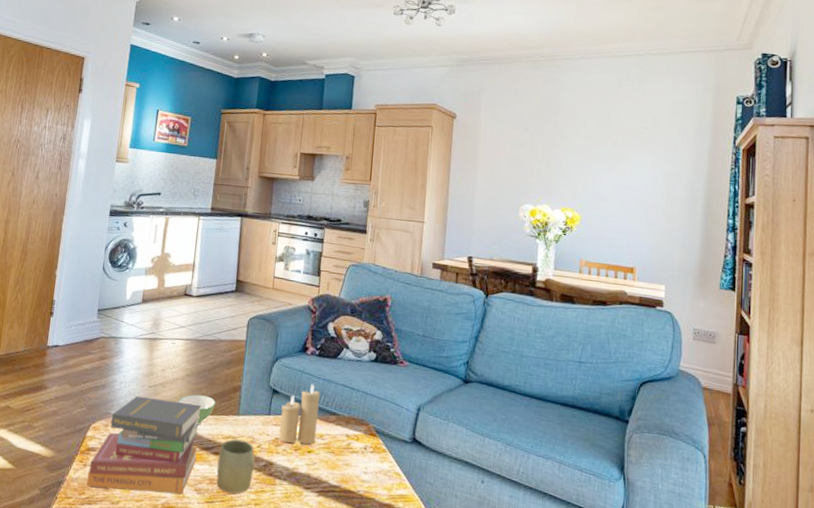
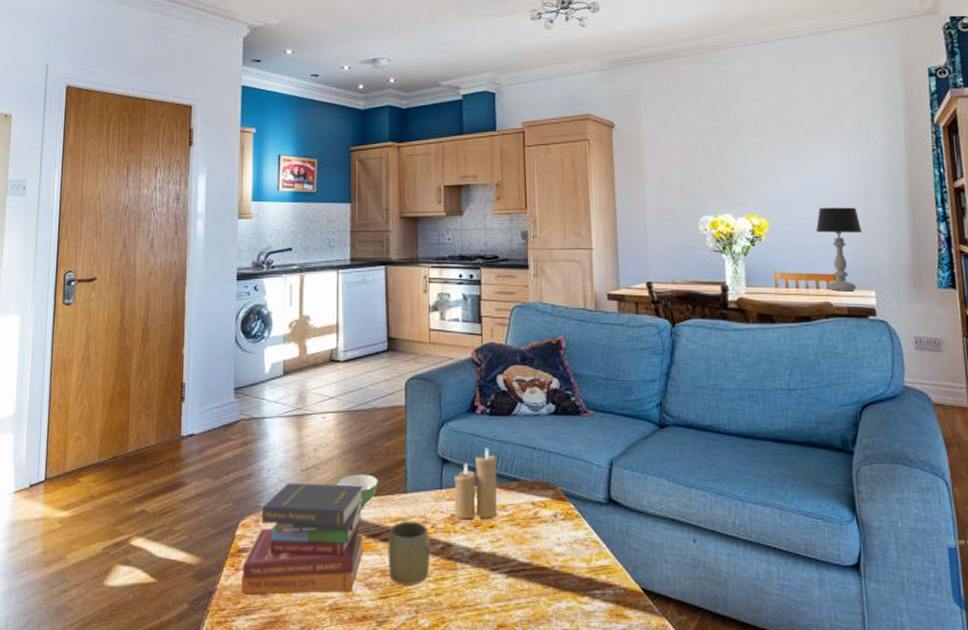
table lamp: none [620,208,660,284] -> present [815,207,862,292]

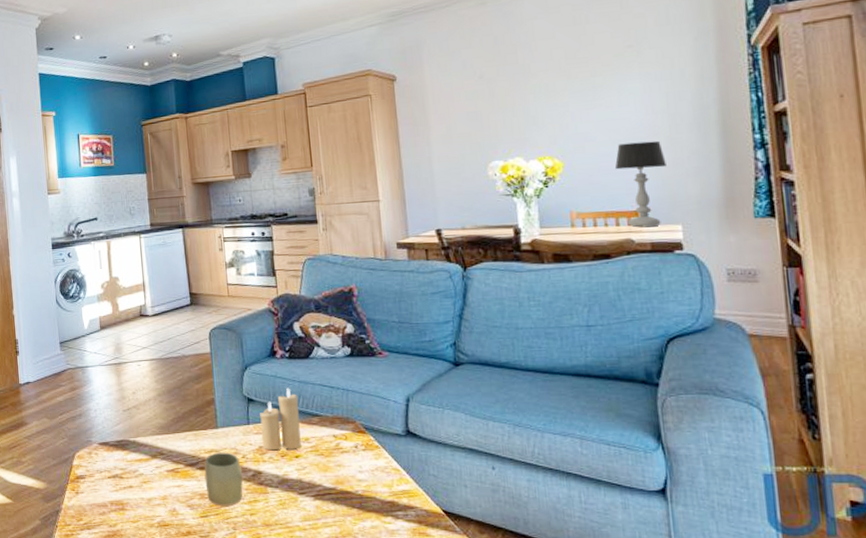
books: present [241,483,364,595] -> none [81,421,183,513]
bowl: present [334,474,380,509] -> none [153,413,193,443]

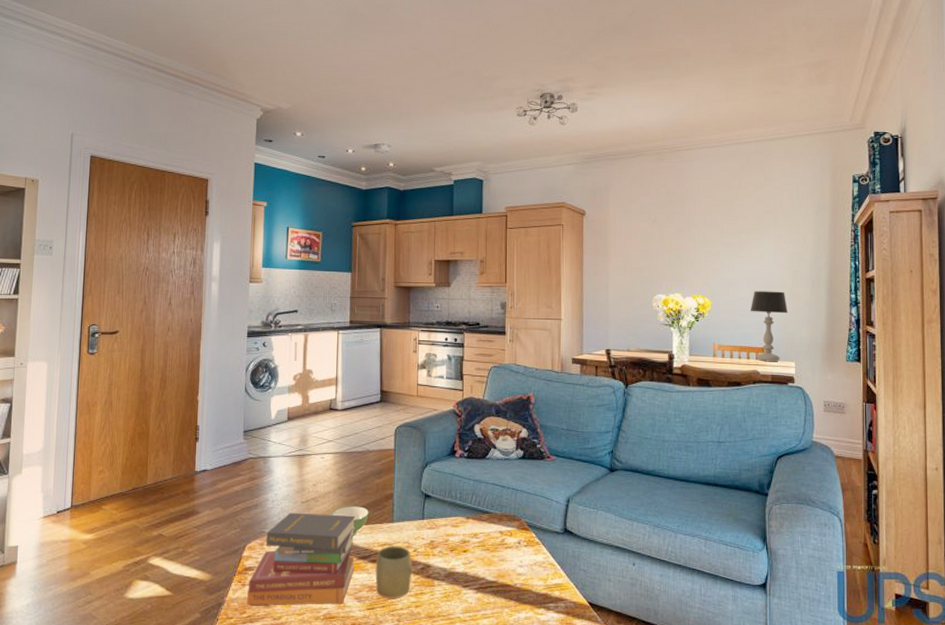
books: none [81,421,183,513] -> present [247,512,355,606]
bowl: none [153,413,193,443] -> present [331,506,370,536]
candle: present [260,387,301,451] -> none [434,485,472,545]

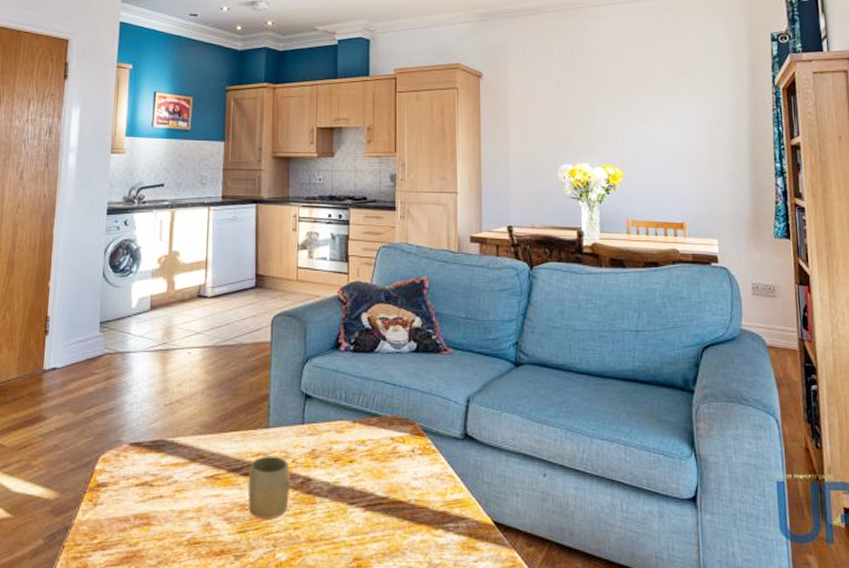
books: present [247,512,355,606] -> none [98,417,225,530]
bowl: present [331,506,370,536] -> none [197,409,242,444]
table lamp: present [750,291,788,362] -> none [665,160,707,240]

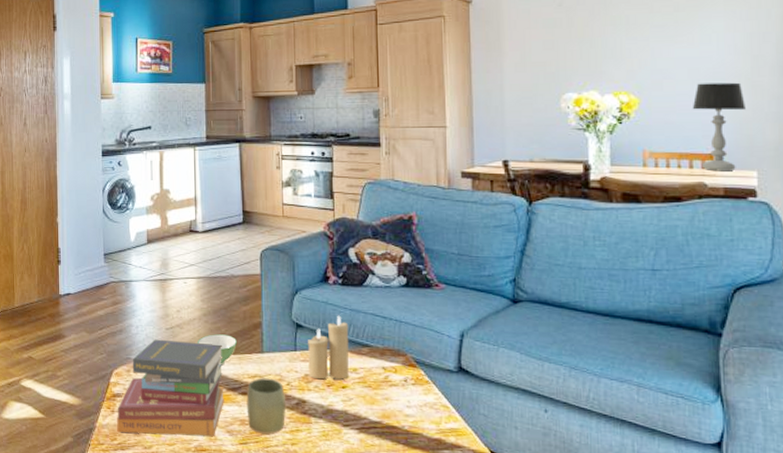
books: none [98,417,225,530] -> present [117,339,224,436]
bowl: none [197,409,242,444] -> present [196,334,238,366]
candle: none [316,384,359,454] -> present [308,315,349,380]
table lamp: none [665,160,707,240] -> present [692,82,746,172]

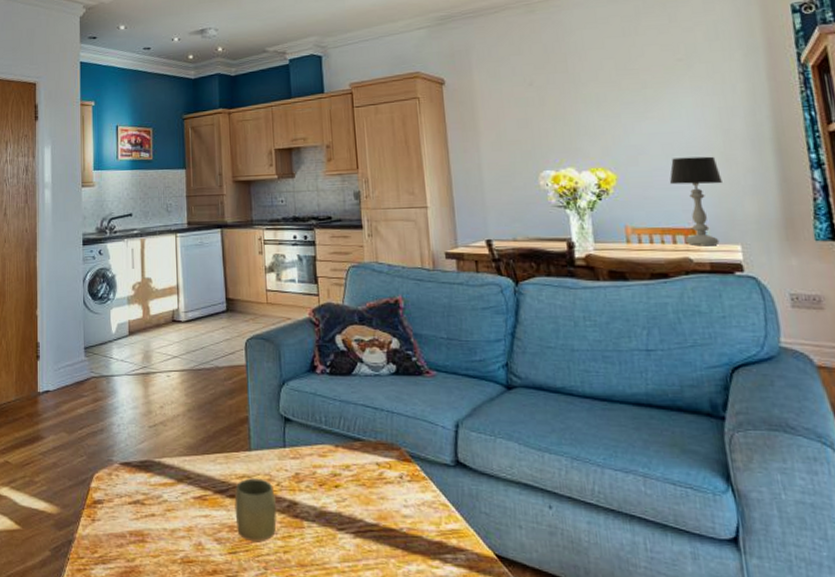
books: present [117,339,224,436] -> none [98,438,211,546]
bowl: present [196,334,238,366] -> none [181,431,224,466]
candle: present [308,315,349,380] -> none [297,407,341,479]

